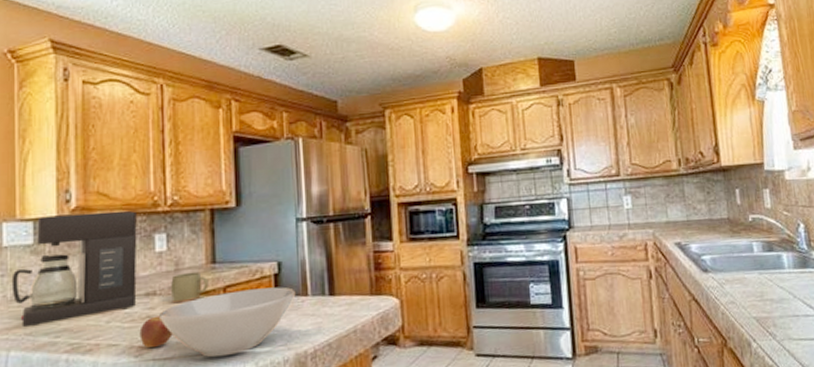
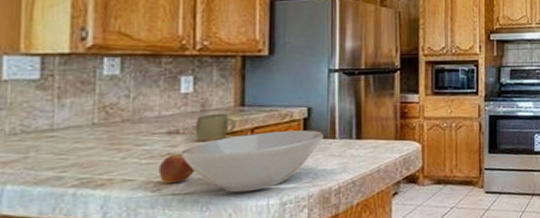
coffee maker: present [11,211,137,328] -> none [11,52,162,162]

